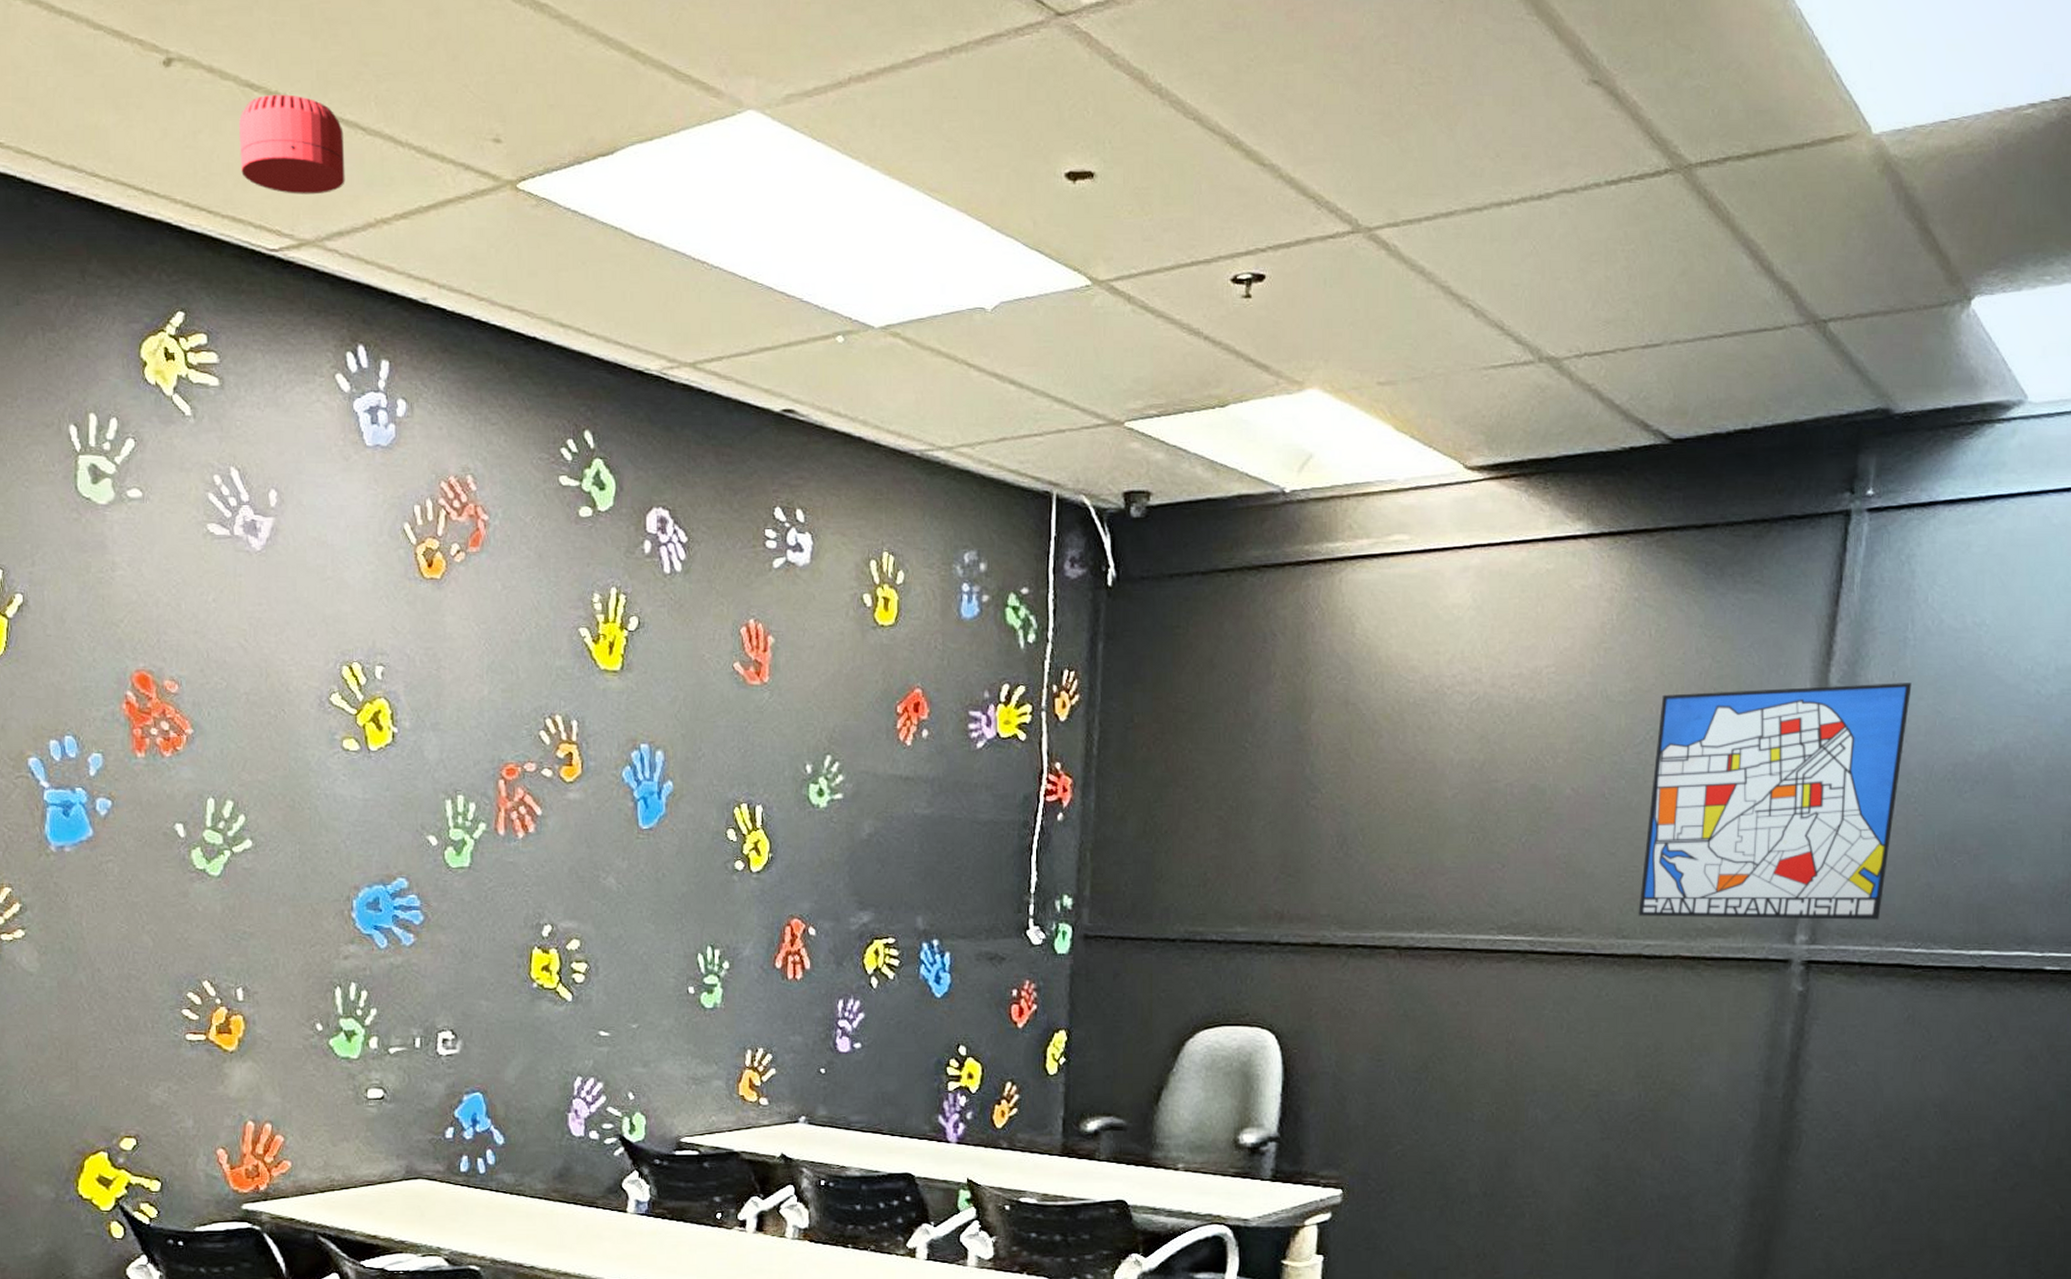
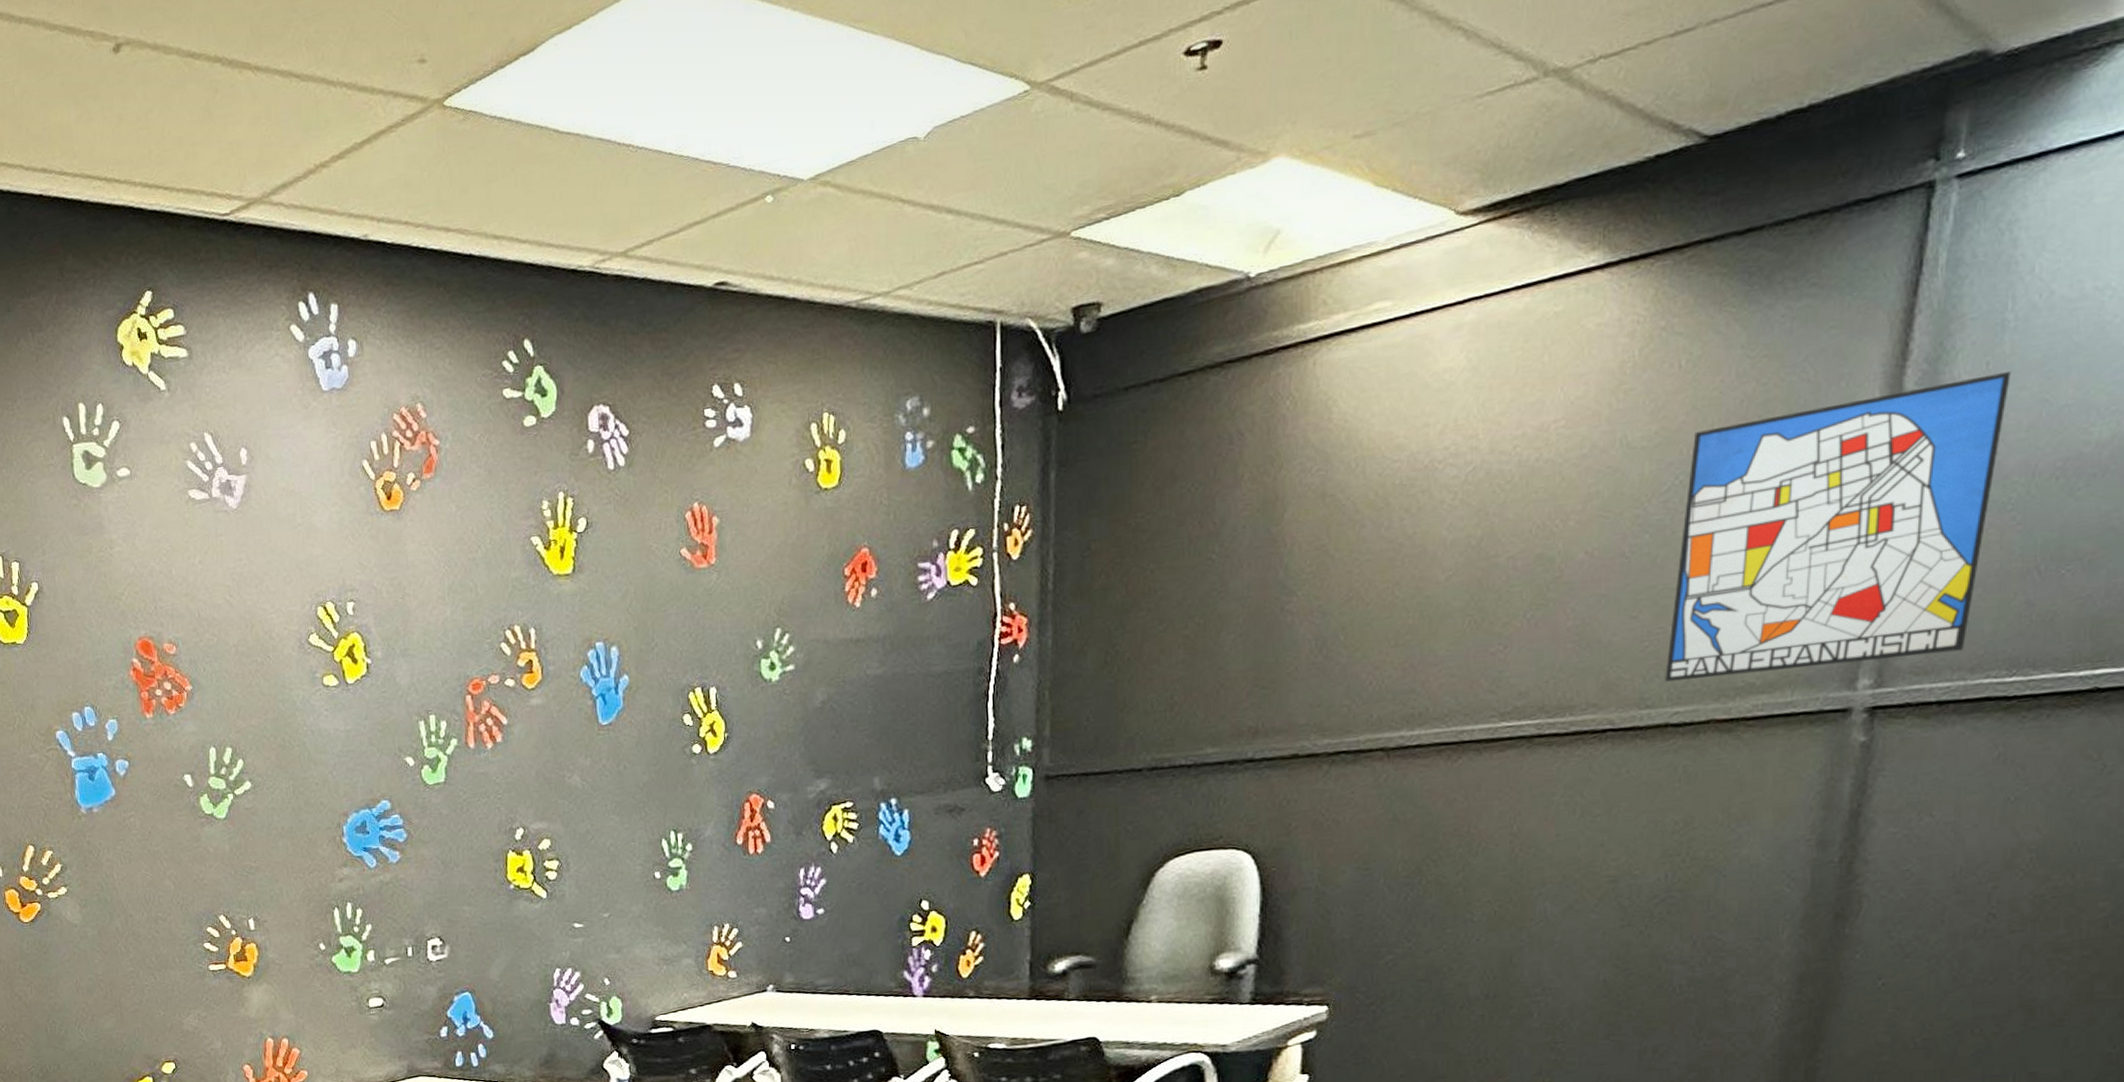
smoke detector: present [239,94,345,195] -> none [184,55,285,156]

